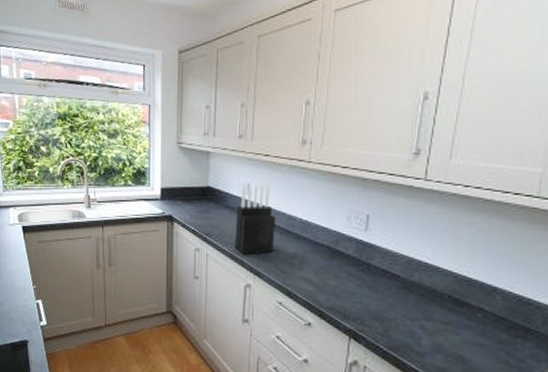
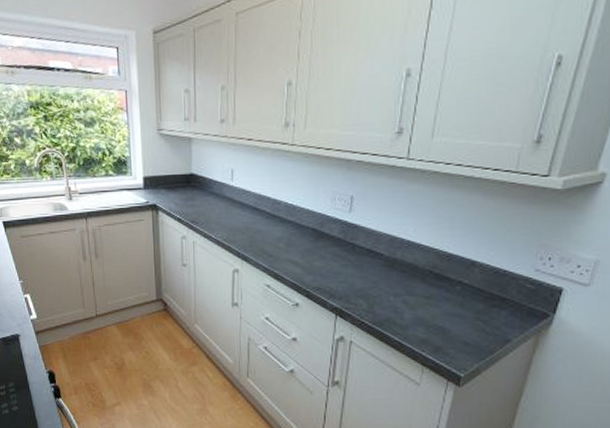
knife block: present [235,184,275,254] -> none [221,169,261,240]

